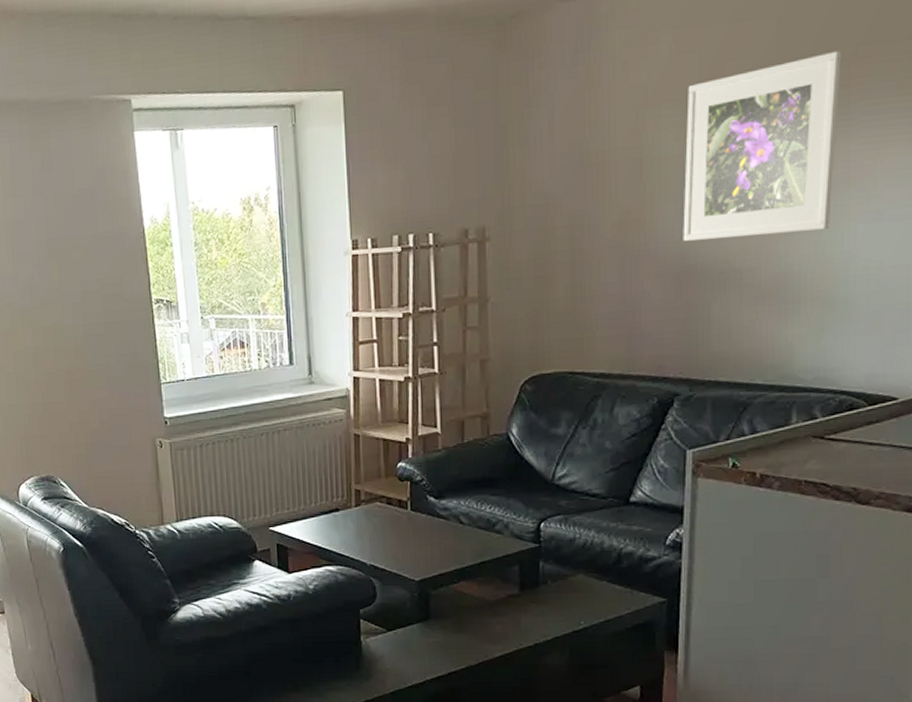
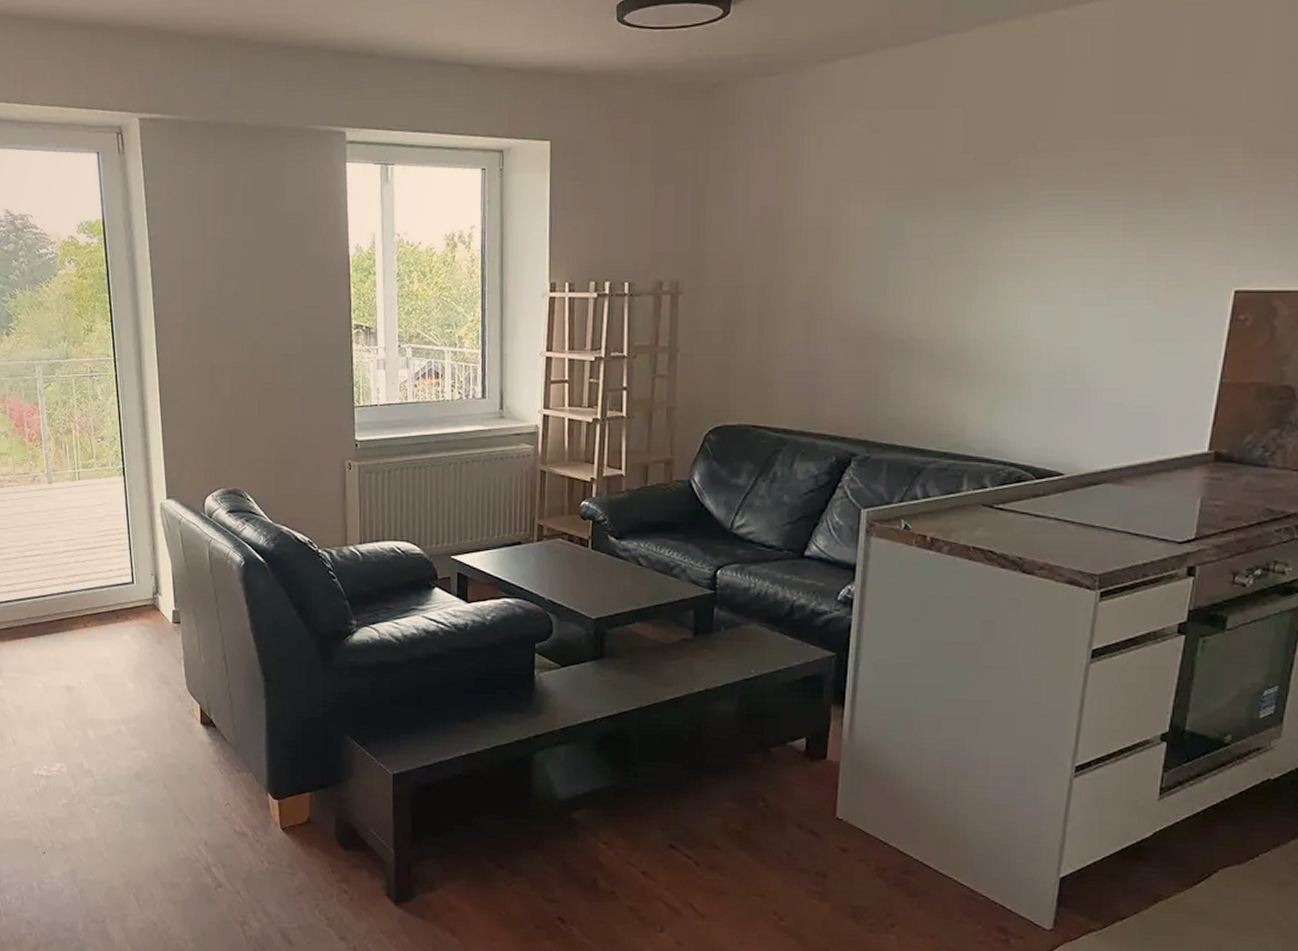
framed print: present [683,50,841,242] -> none [866,143,1021,310]

